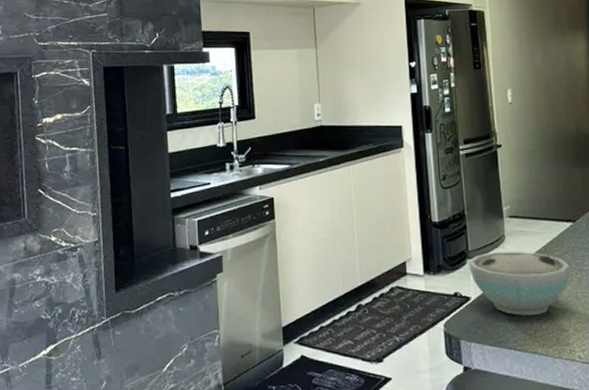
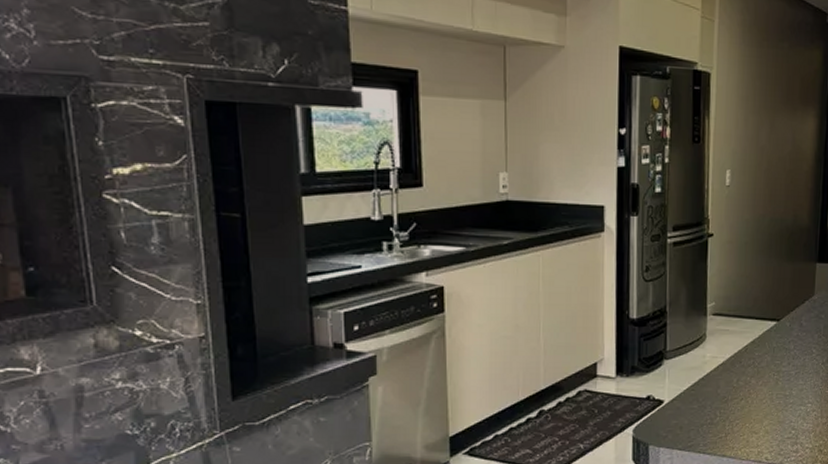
bowl: present [469,251,570,316] -> none [665,351,769,419]

